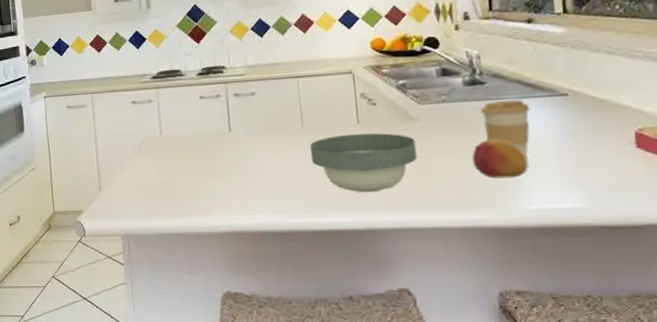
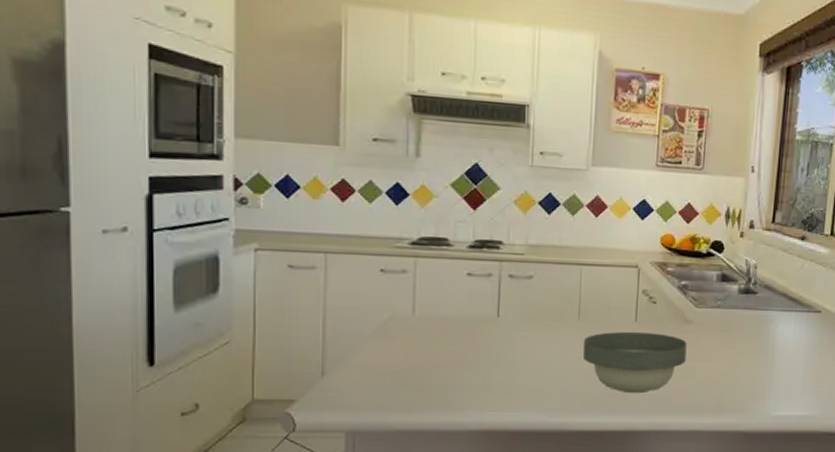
fruit: present [472,139,528,179] -> none [733,348,779,386]
coffee cup: present [481,100,530,159] -> none [749,312,790,369]

